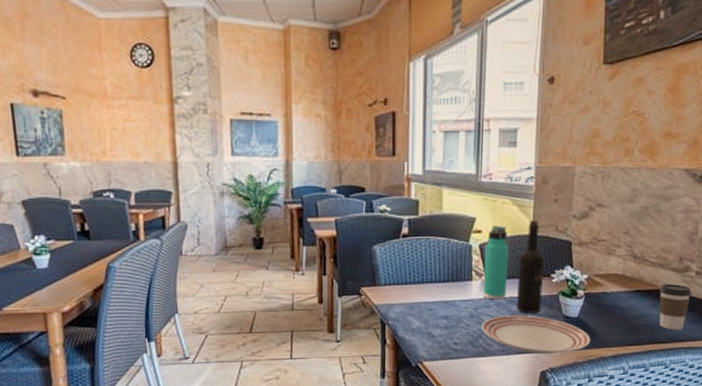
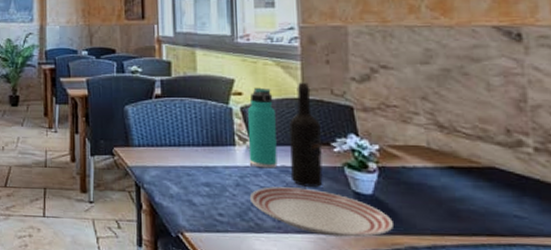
coffee cup: present [659,283,692,330] -> none [483,160,532,221]

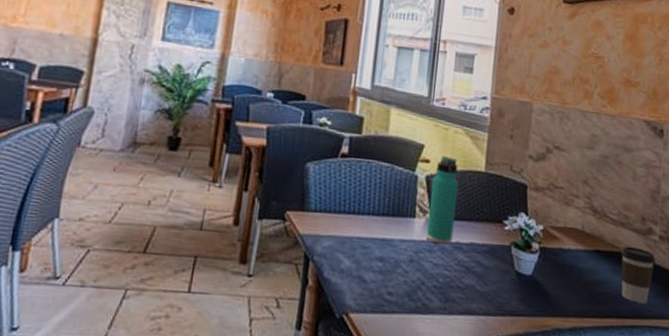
dinner plate: present [250,187,393,237] -> none [421,264,545,319]
wine bottle: present [289,82,323,187] -> none [463,154,497,266]
coffee cup: none [483,160,532,221] -> present [621,246,655,304]

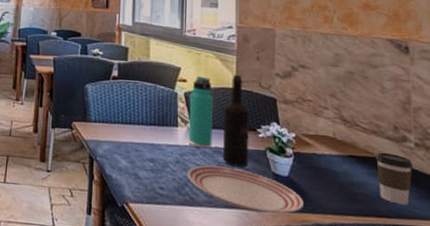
dinner plate: none [421,264,545,319] -> present [188,165,303,214]
wine bottle: none [463,154,497,266] -> present [223,74,249,168]

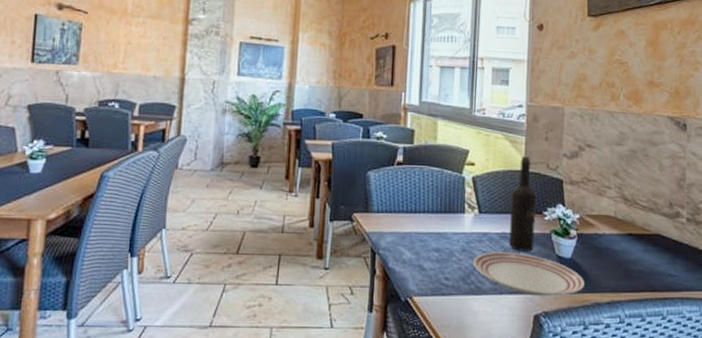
thermos bottle: present [188,76,213,149] -> none [475,159,501,235]
coffee cup: present [376,152,413,205] -> none [652,228,684,279]

